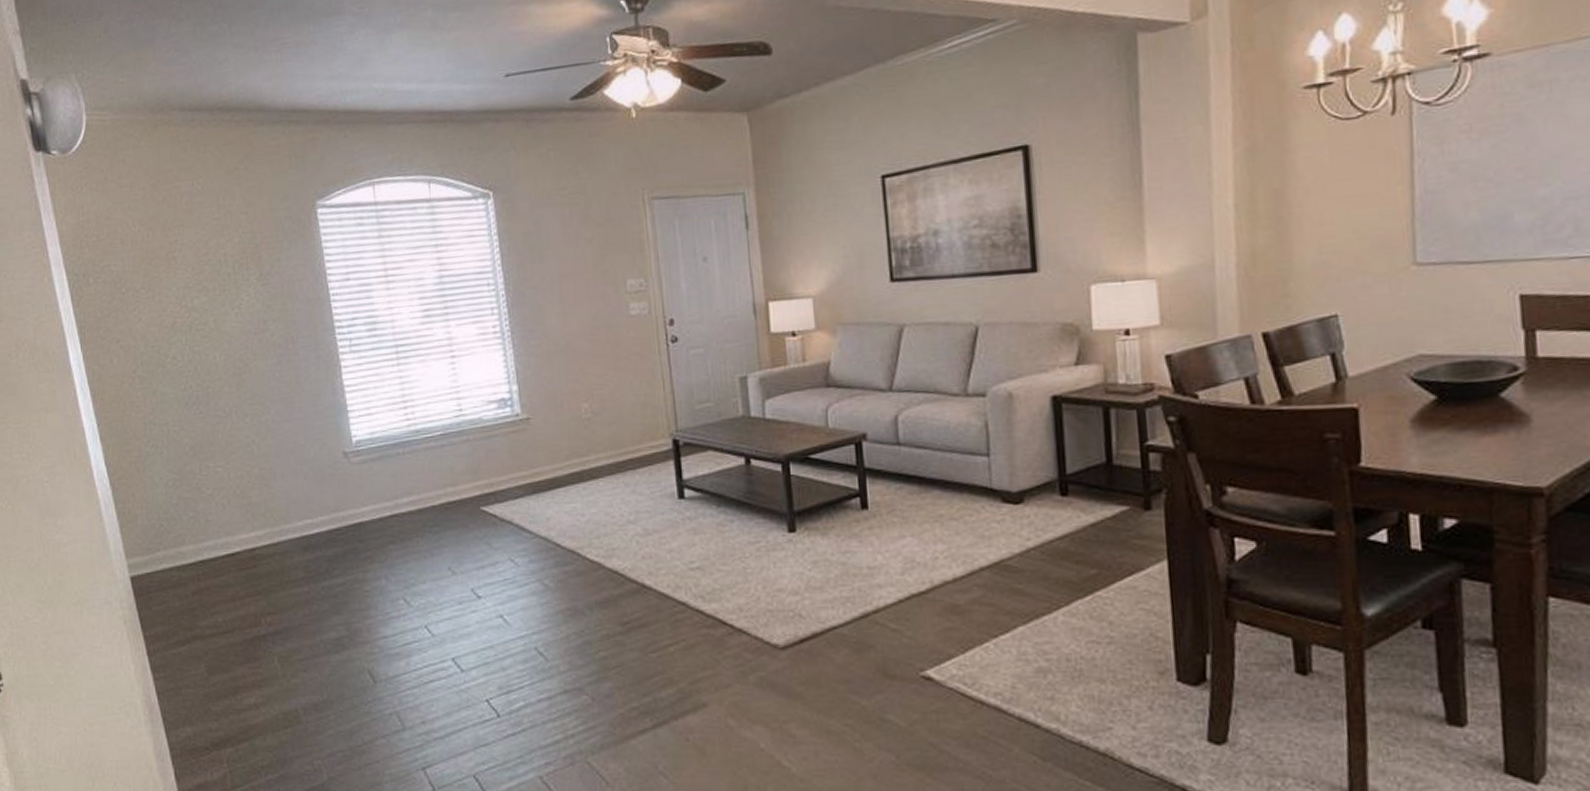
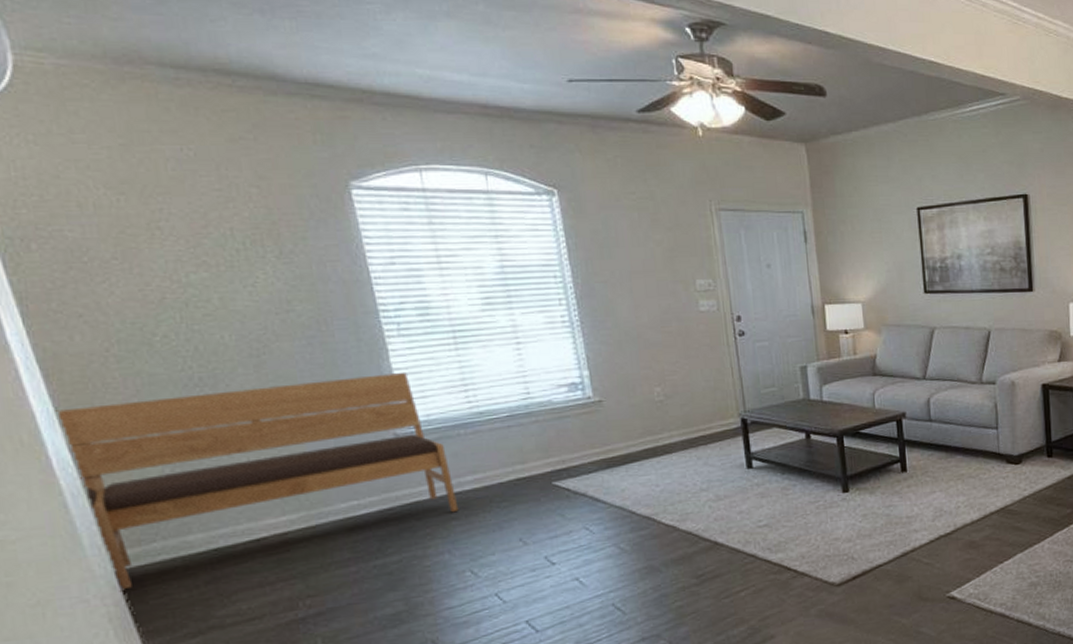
bench: none [98,388,396,597] -> present [55,371,459,592]

